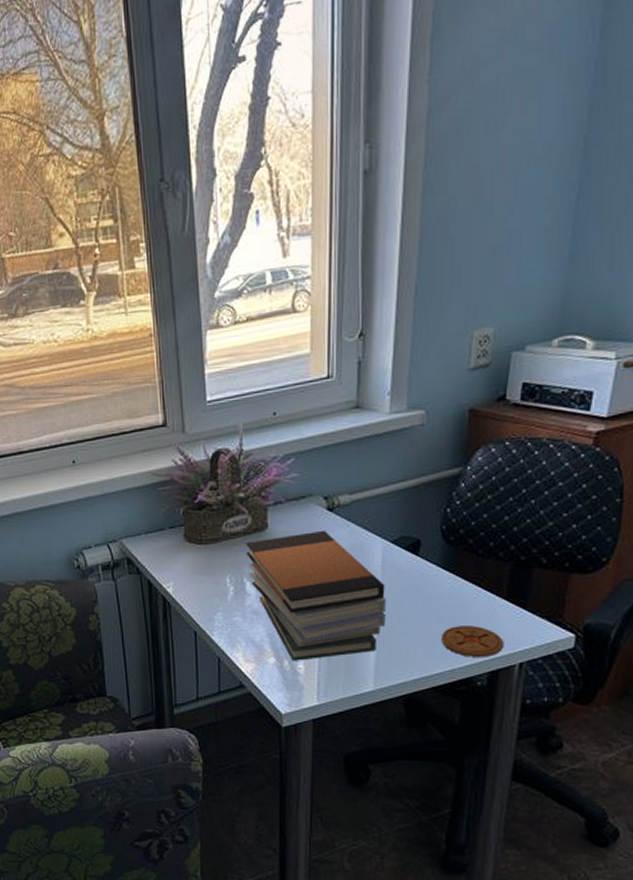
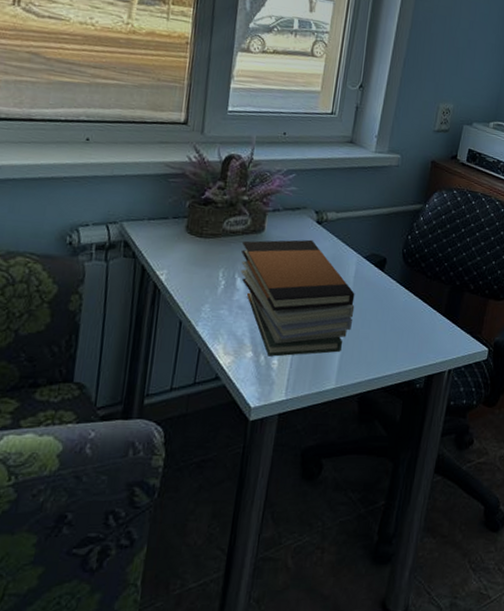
coaster: present [442,625,504,657] -> none [393,334,439,363]

